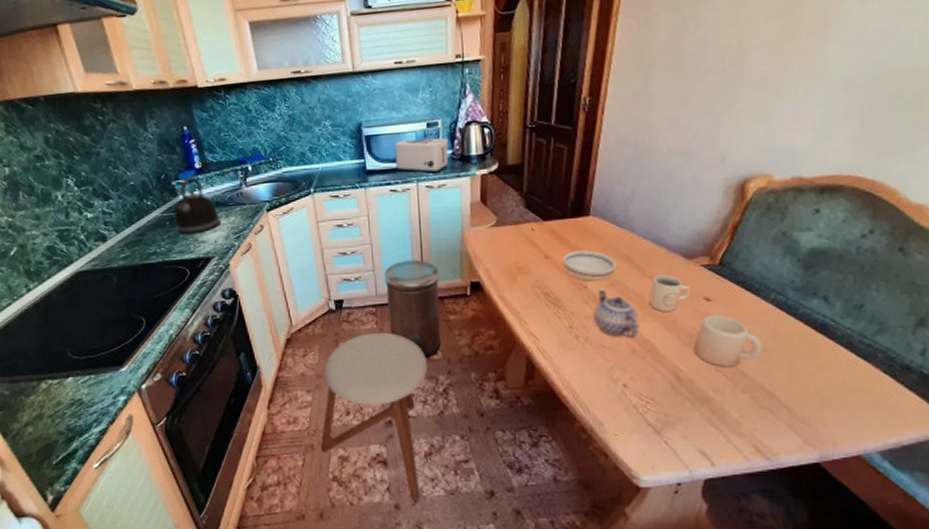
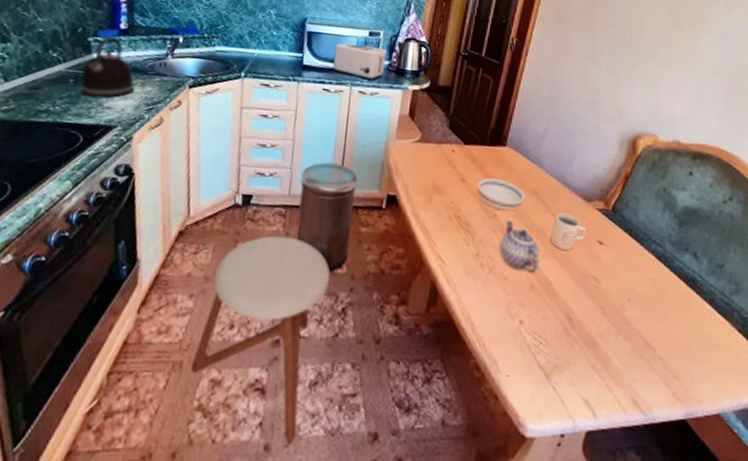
mug: present [693,314,763,367] -> none [585,258,644,313]

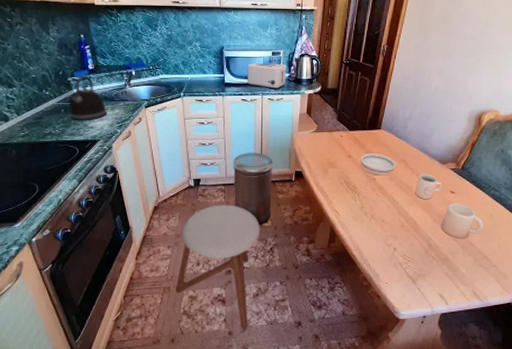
teapot: present [499,219,540,273] -> none [378,181,408,216]
mug: none [585,258,644,313] -> present [441,202,484,238]

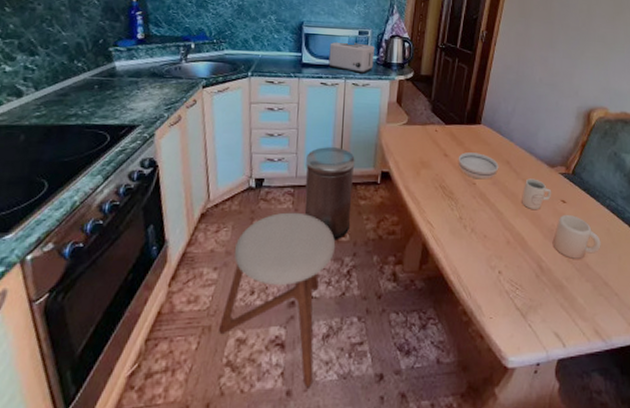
kettle: present [68,75,107,121] -> none [104,45,154,101]

